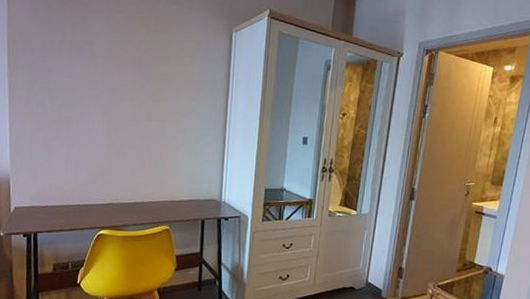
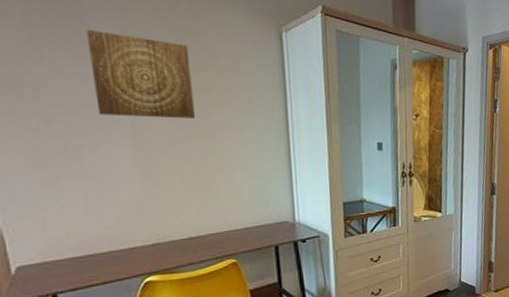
wall art: none [85,26,157,102] -> present [86,29,195,119]

